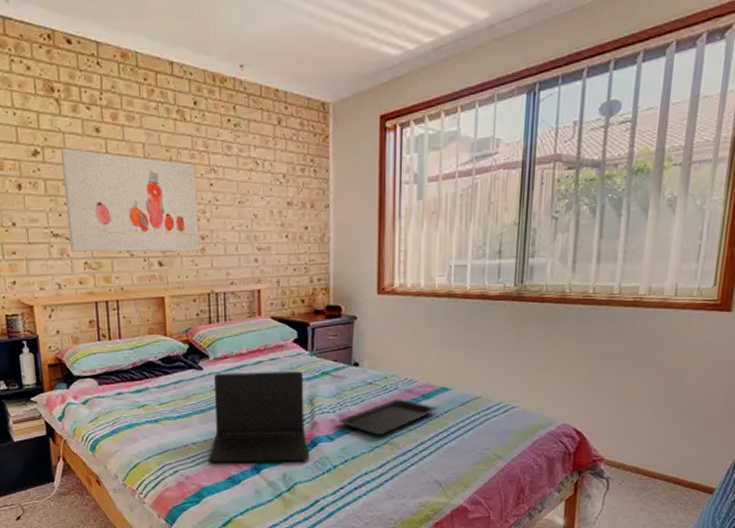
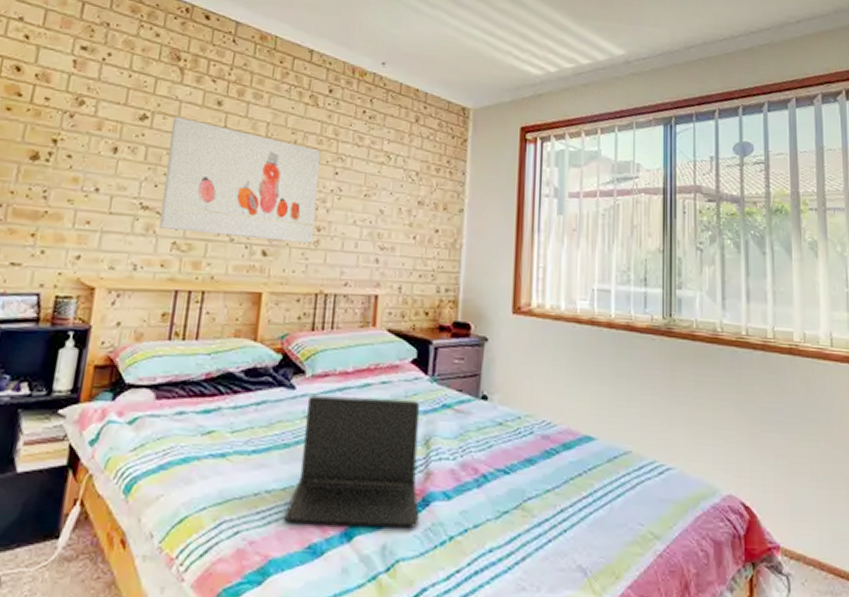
serving tray: present [338,399,438,435] -> none [459,447,581,496]

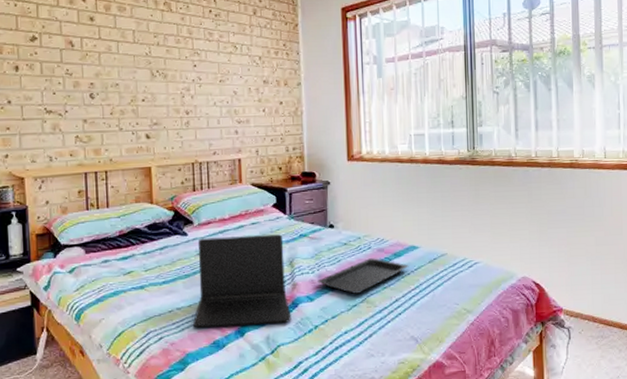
wall art: present [158,116,321,244] -> none [56,34,185,127]
serving tray: none [459,447,581,496] -> present [317,258,409,294]

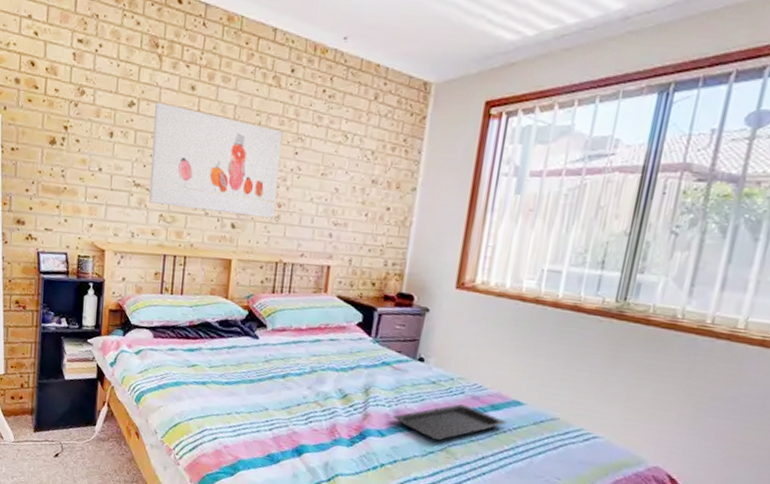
wall art: none [56,34,185,127] -> present [148,102,283,218]
laptop: present [193,234,292,328] -> none [250,345,363,454]

